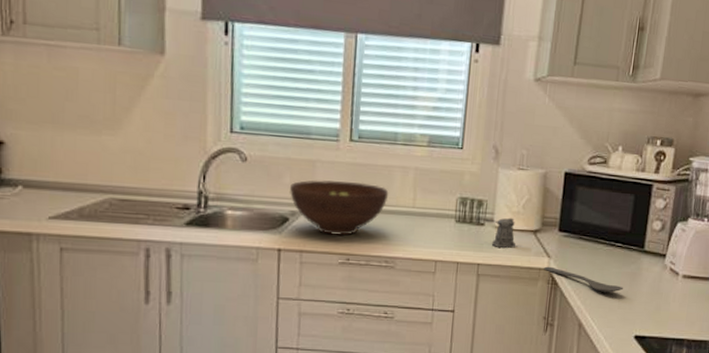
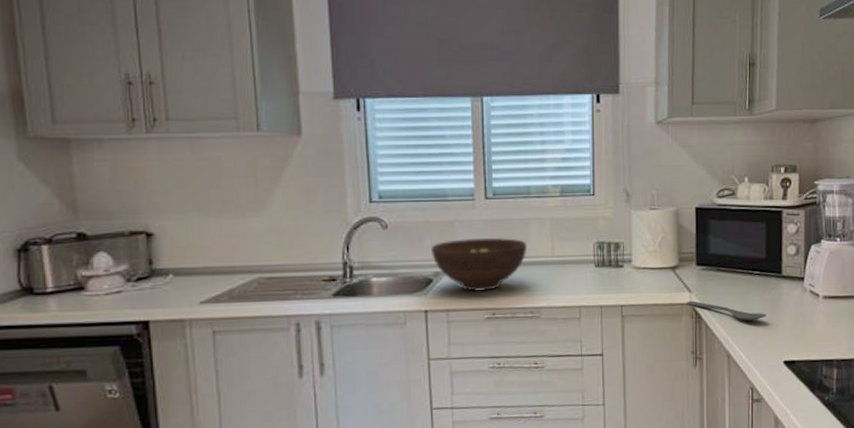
pepper shaker: present [486,217,515,249] -> none [624,257,656,288]

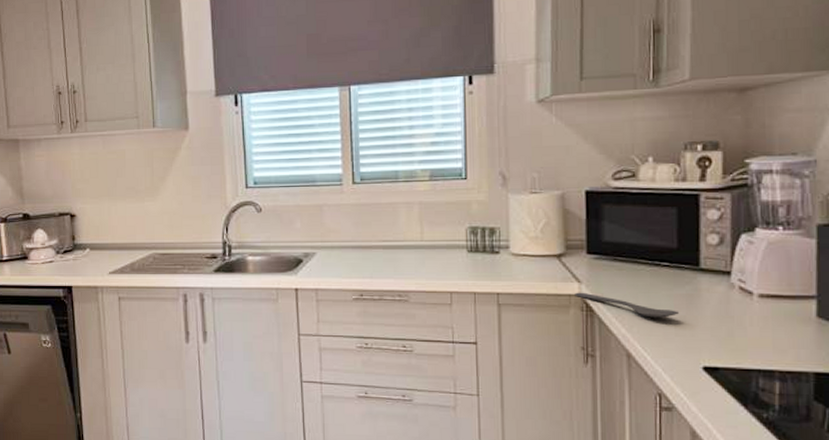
fruit bowl: present [432,237,527,291] -> none [302,221,395,273]

